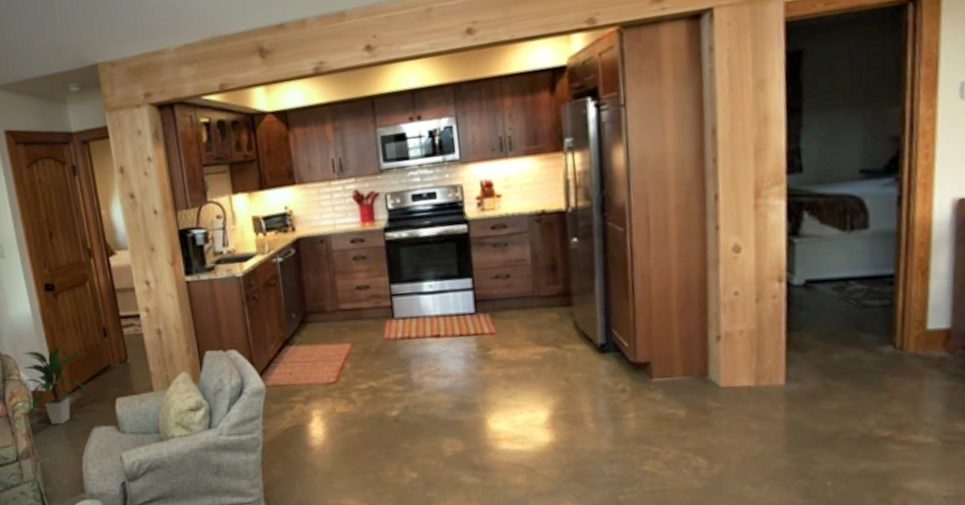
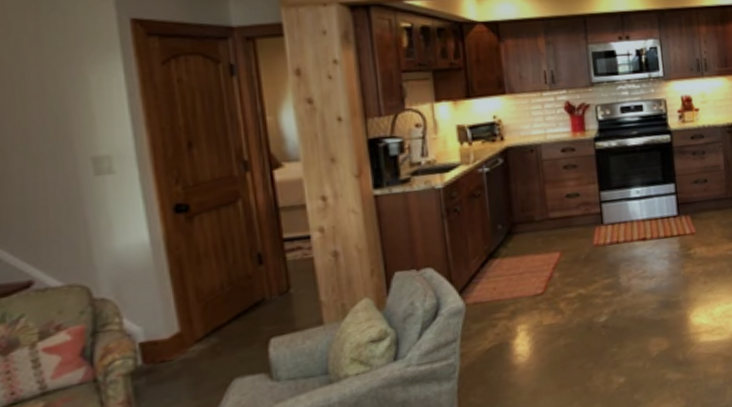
indoor plant: present [21,342,87,425] -> none [128,276,228,383]

